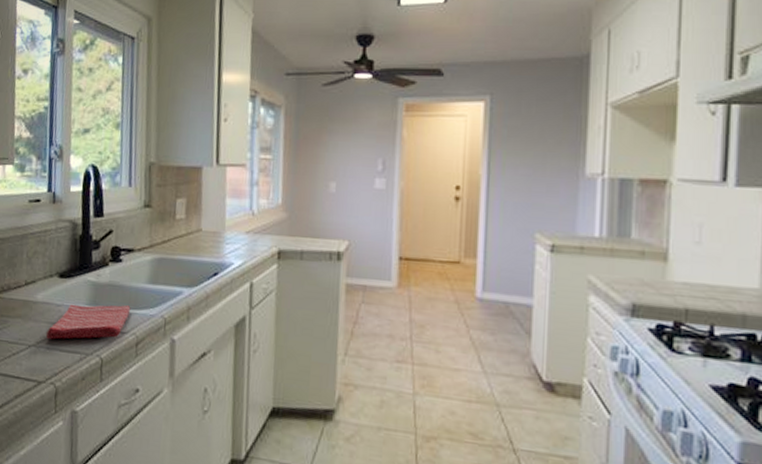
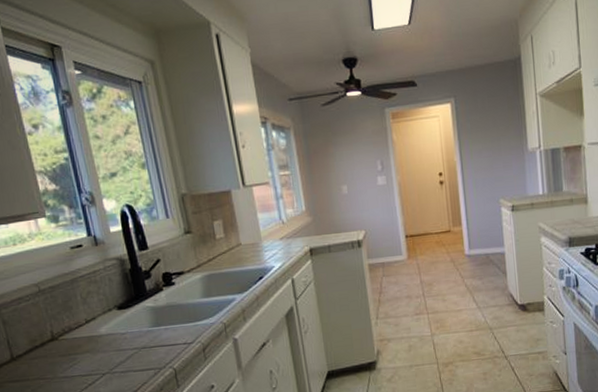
dish towel: present [45,304,131,339] -> none [116,320,192,364]

